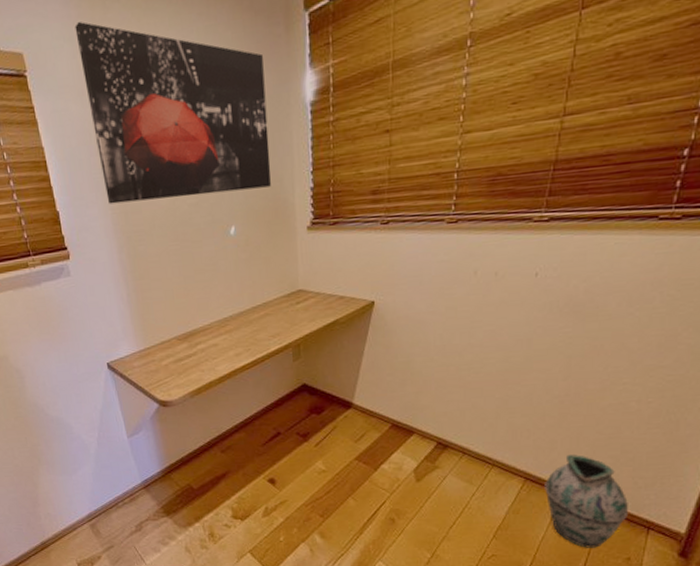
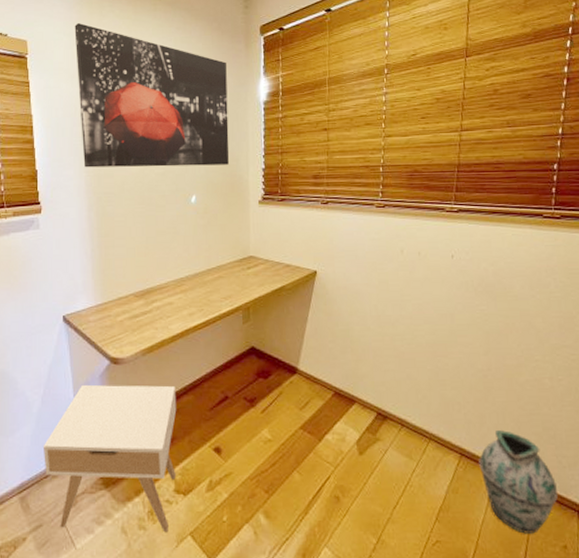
nightstand: none [105,424,233,550] -> present [44,384,177,531]

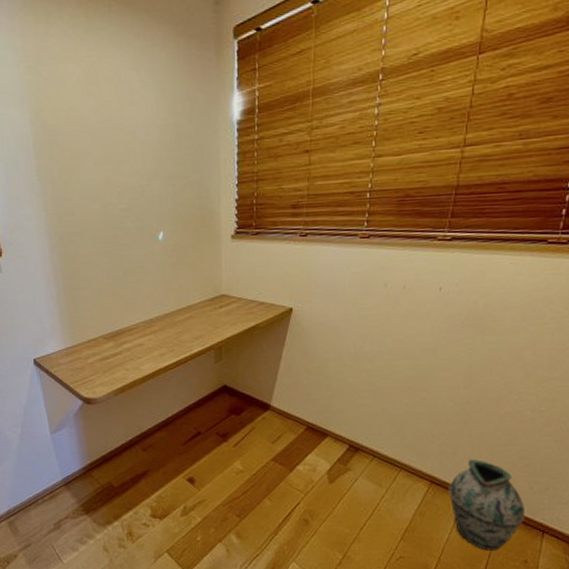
nightstand: present [44,384,177,531] -> none [26,423,152,549]
wall art: present [74,23,230,168] -> none [19,35,199,206]

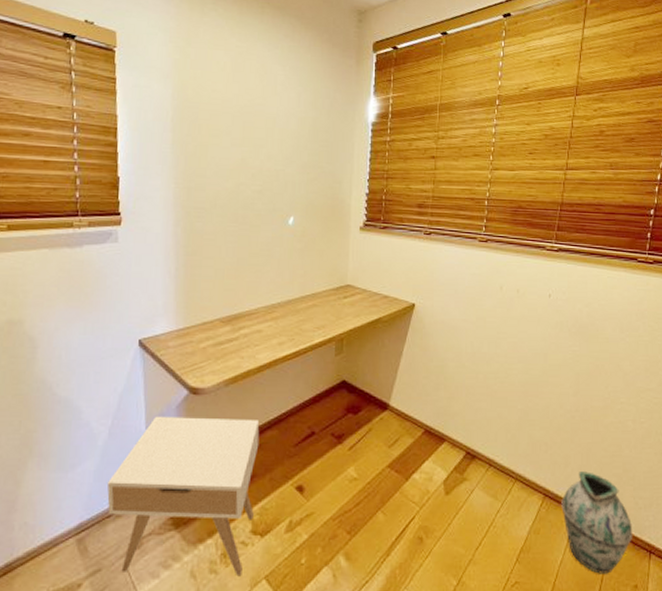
nightstand: none [26,423,152,549] -> present [107,416,260,575]

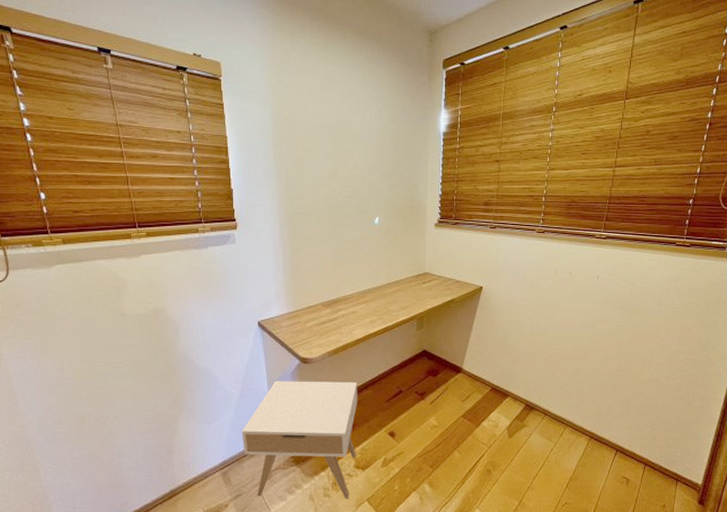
vase: present [561,471,632,574] -> none [604,418,662,497]

